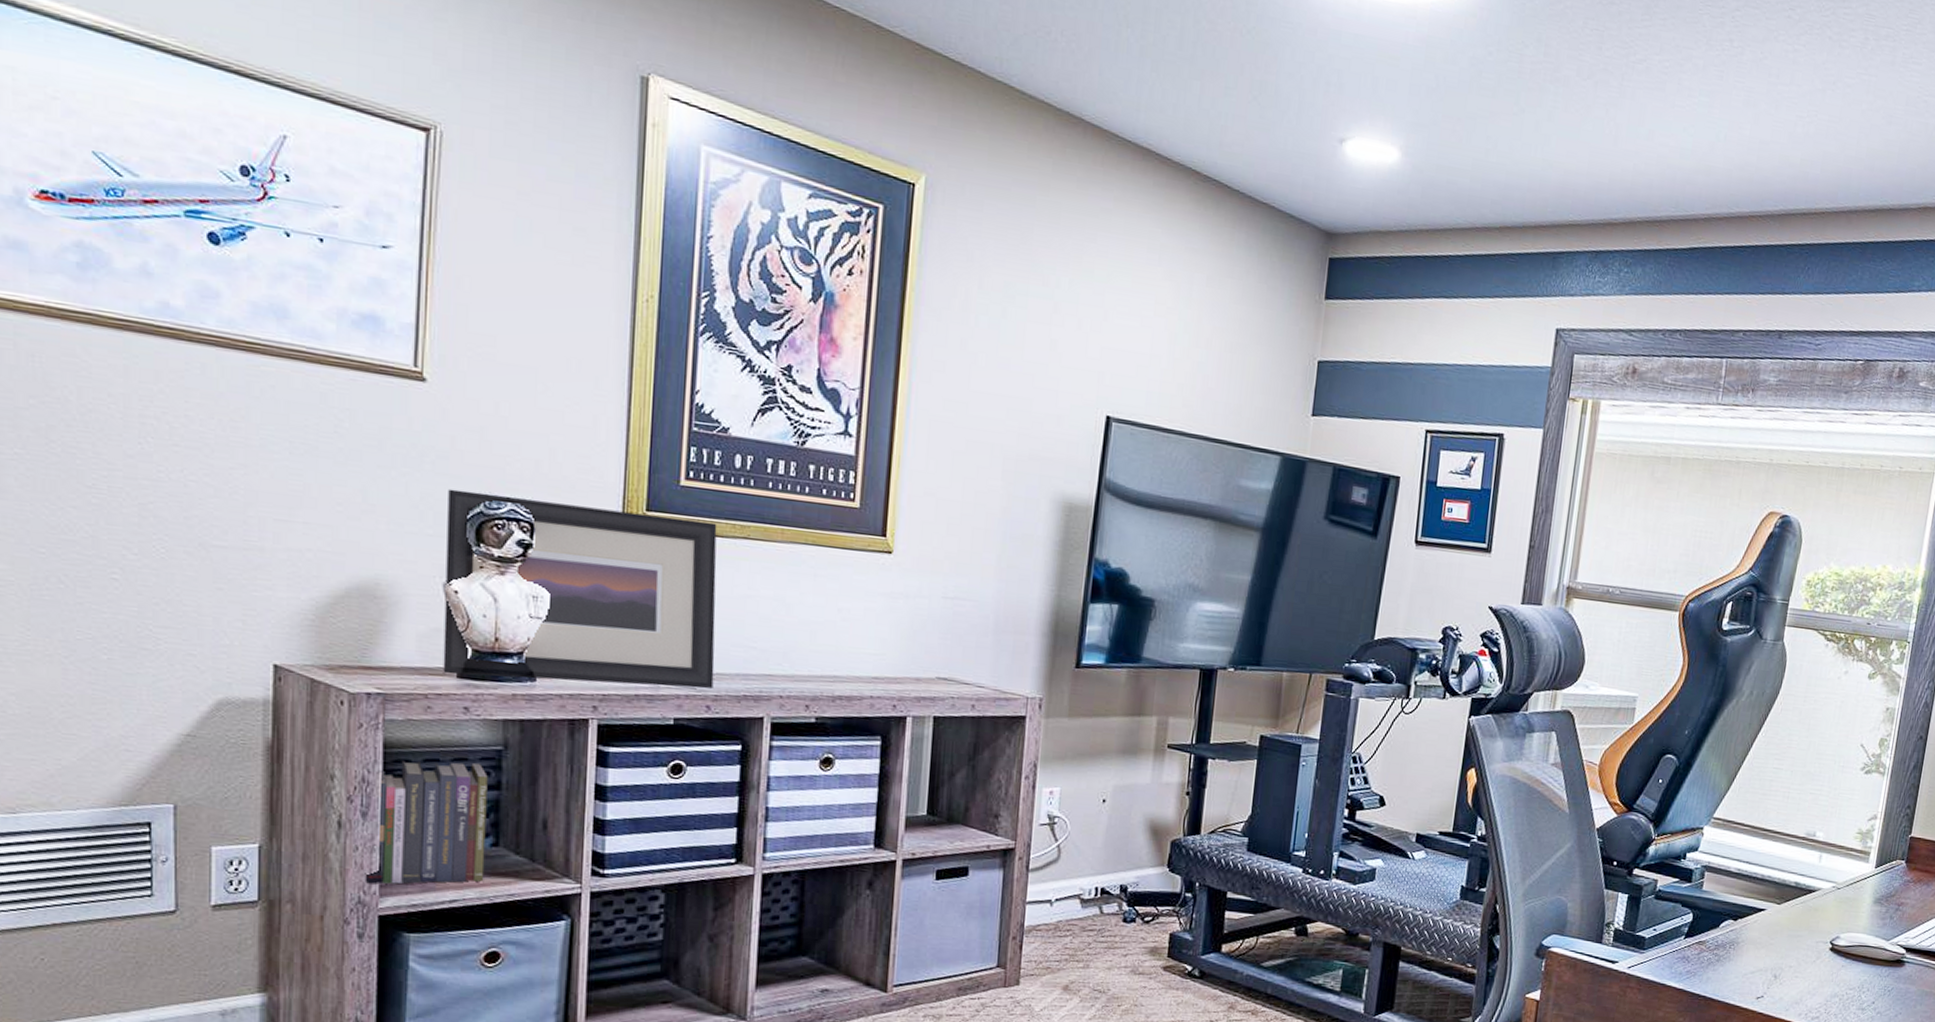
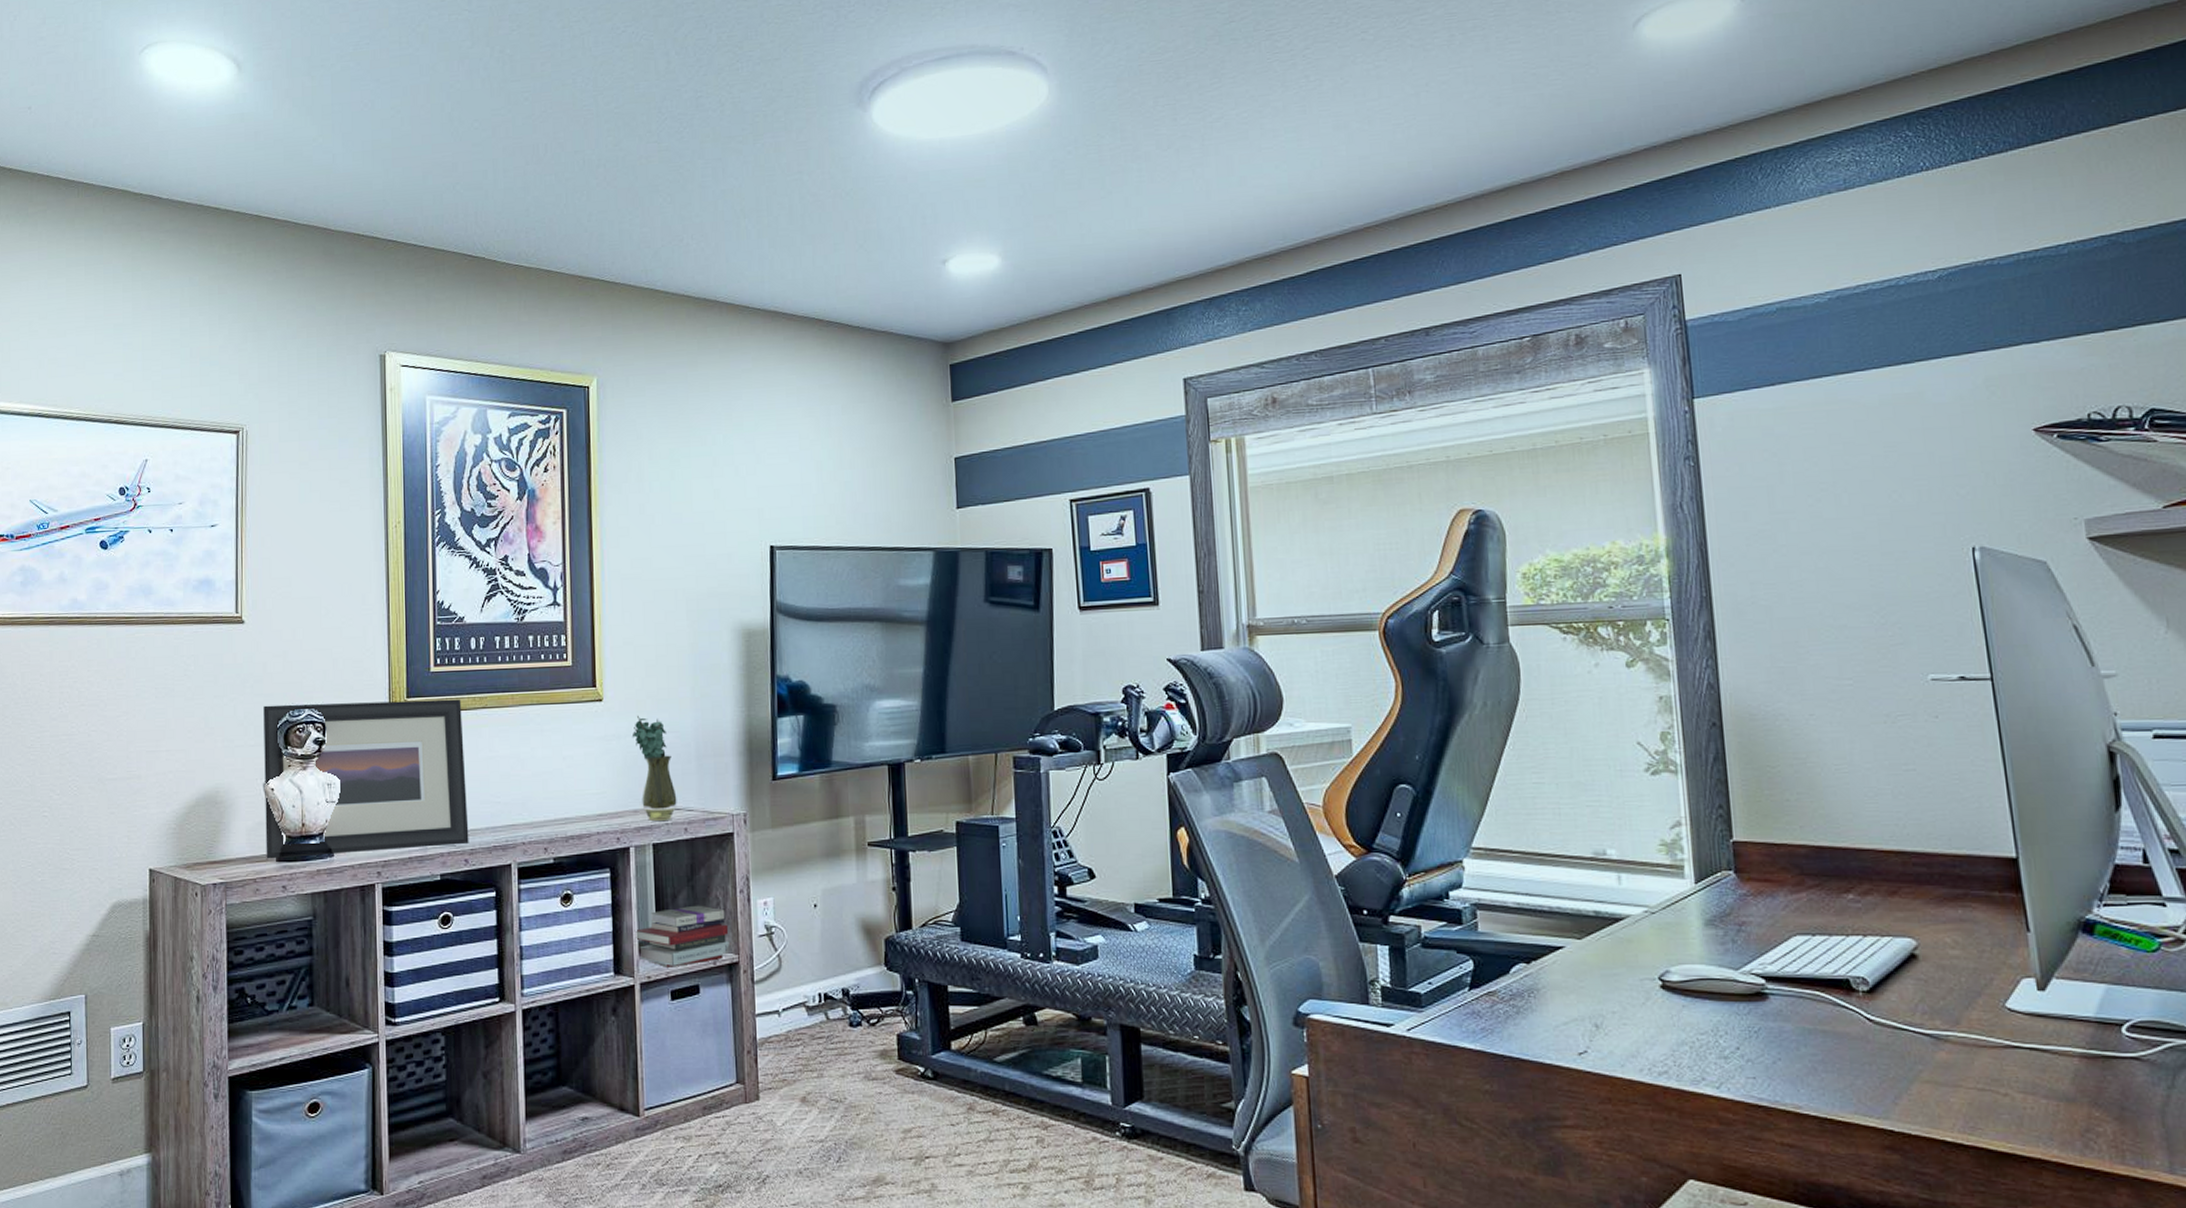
books: present [365,760,488,884] -> none [217,933,304,1049]
books: none [902,785,1008,847] -> present [634,905,730,967]
vase: none [922,575,967,694] -> present [631,715,677,821]

